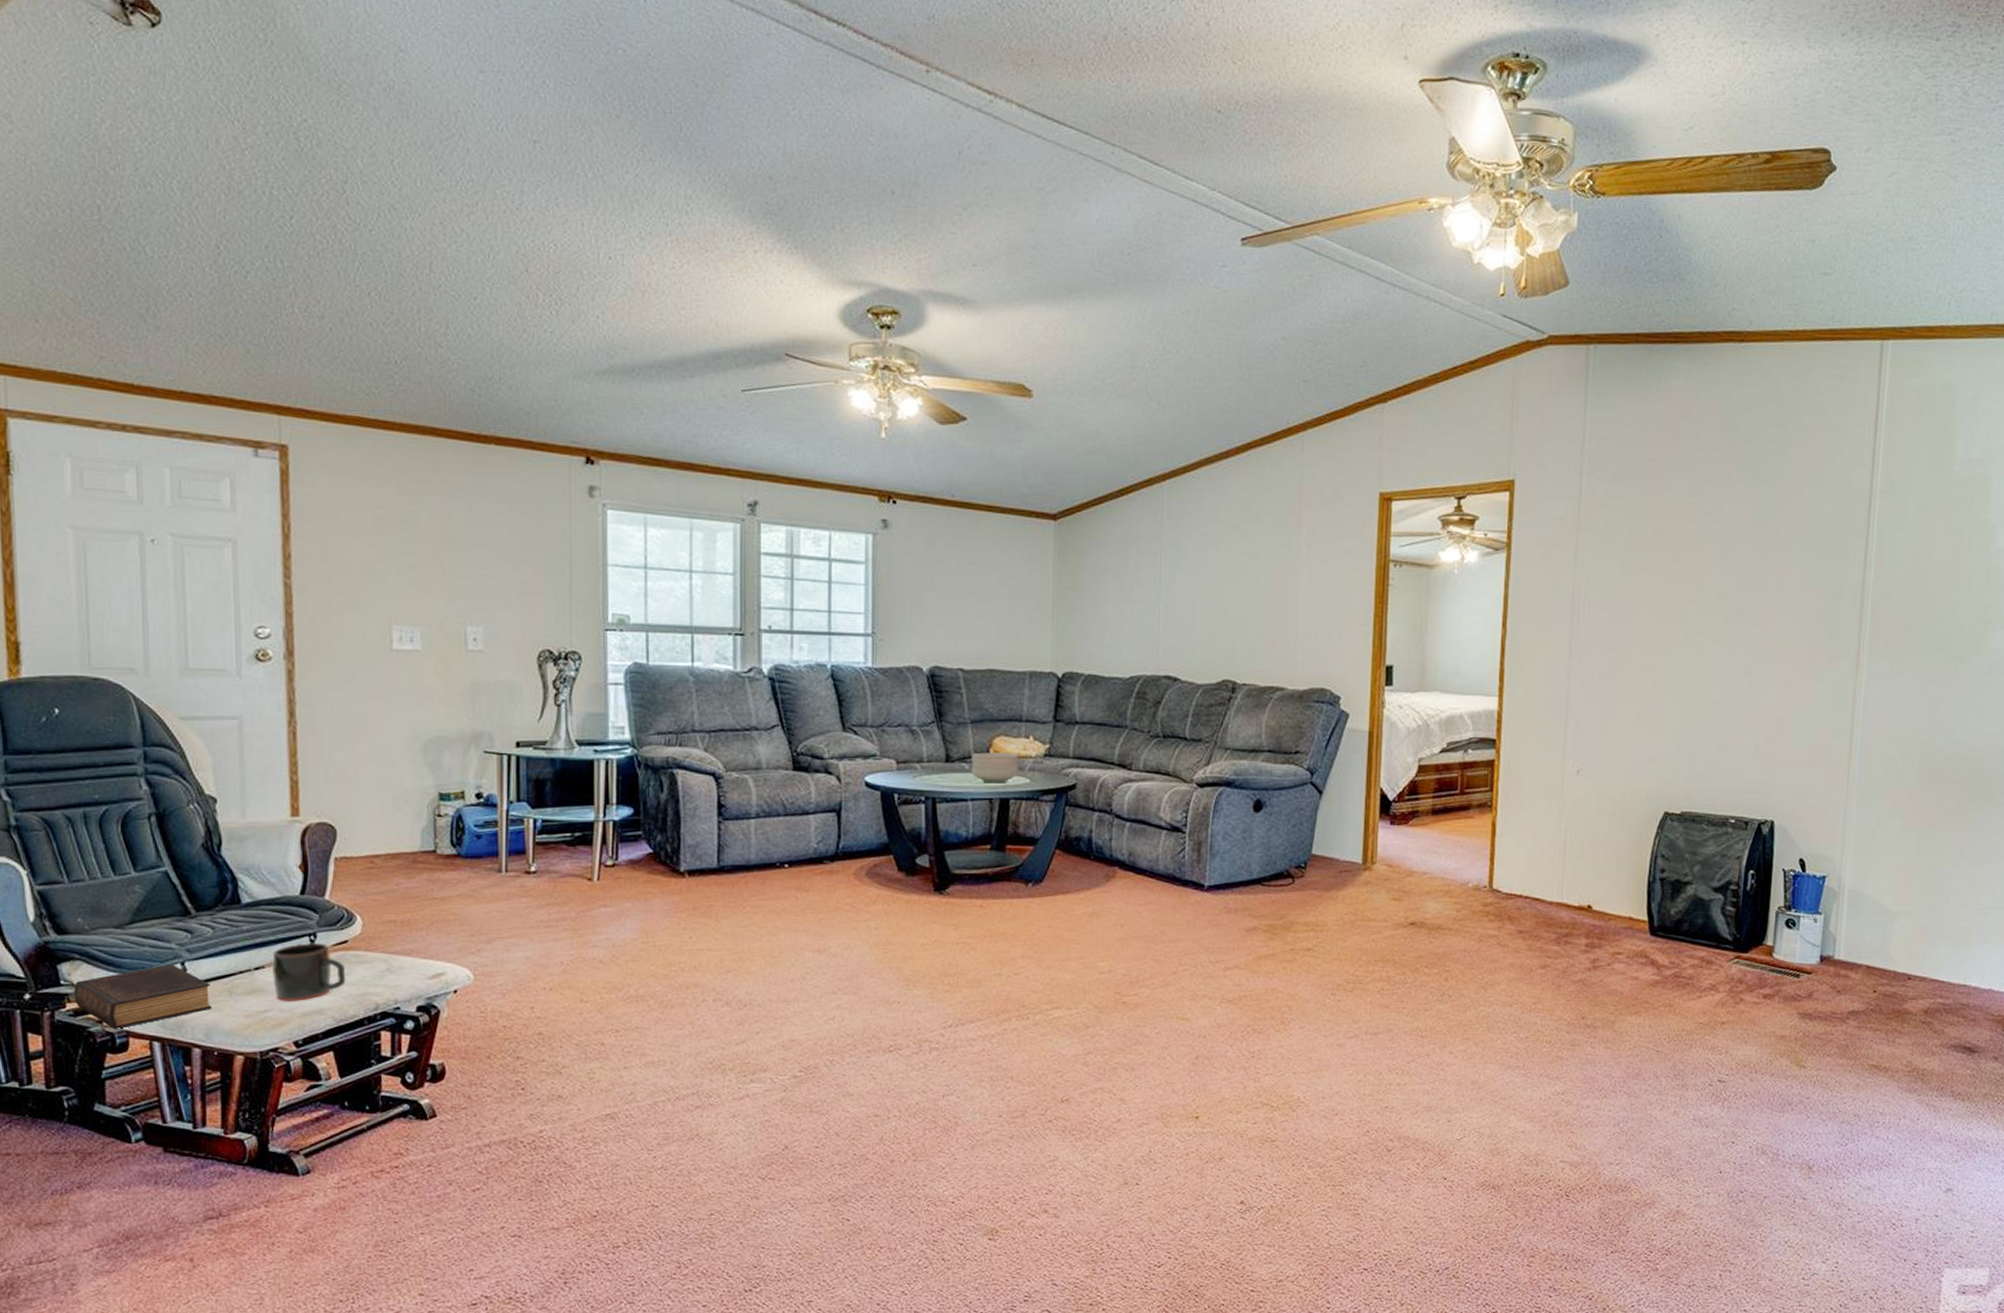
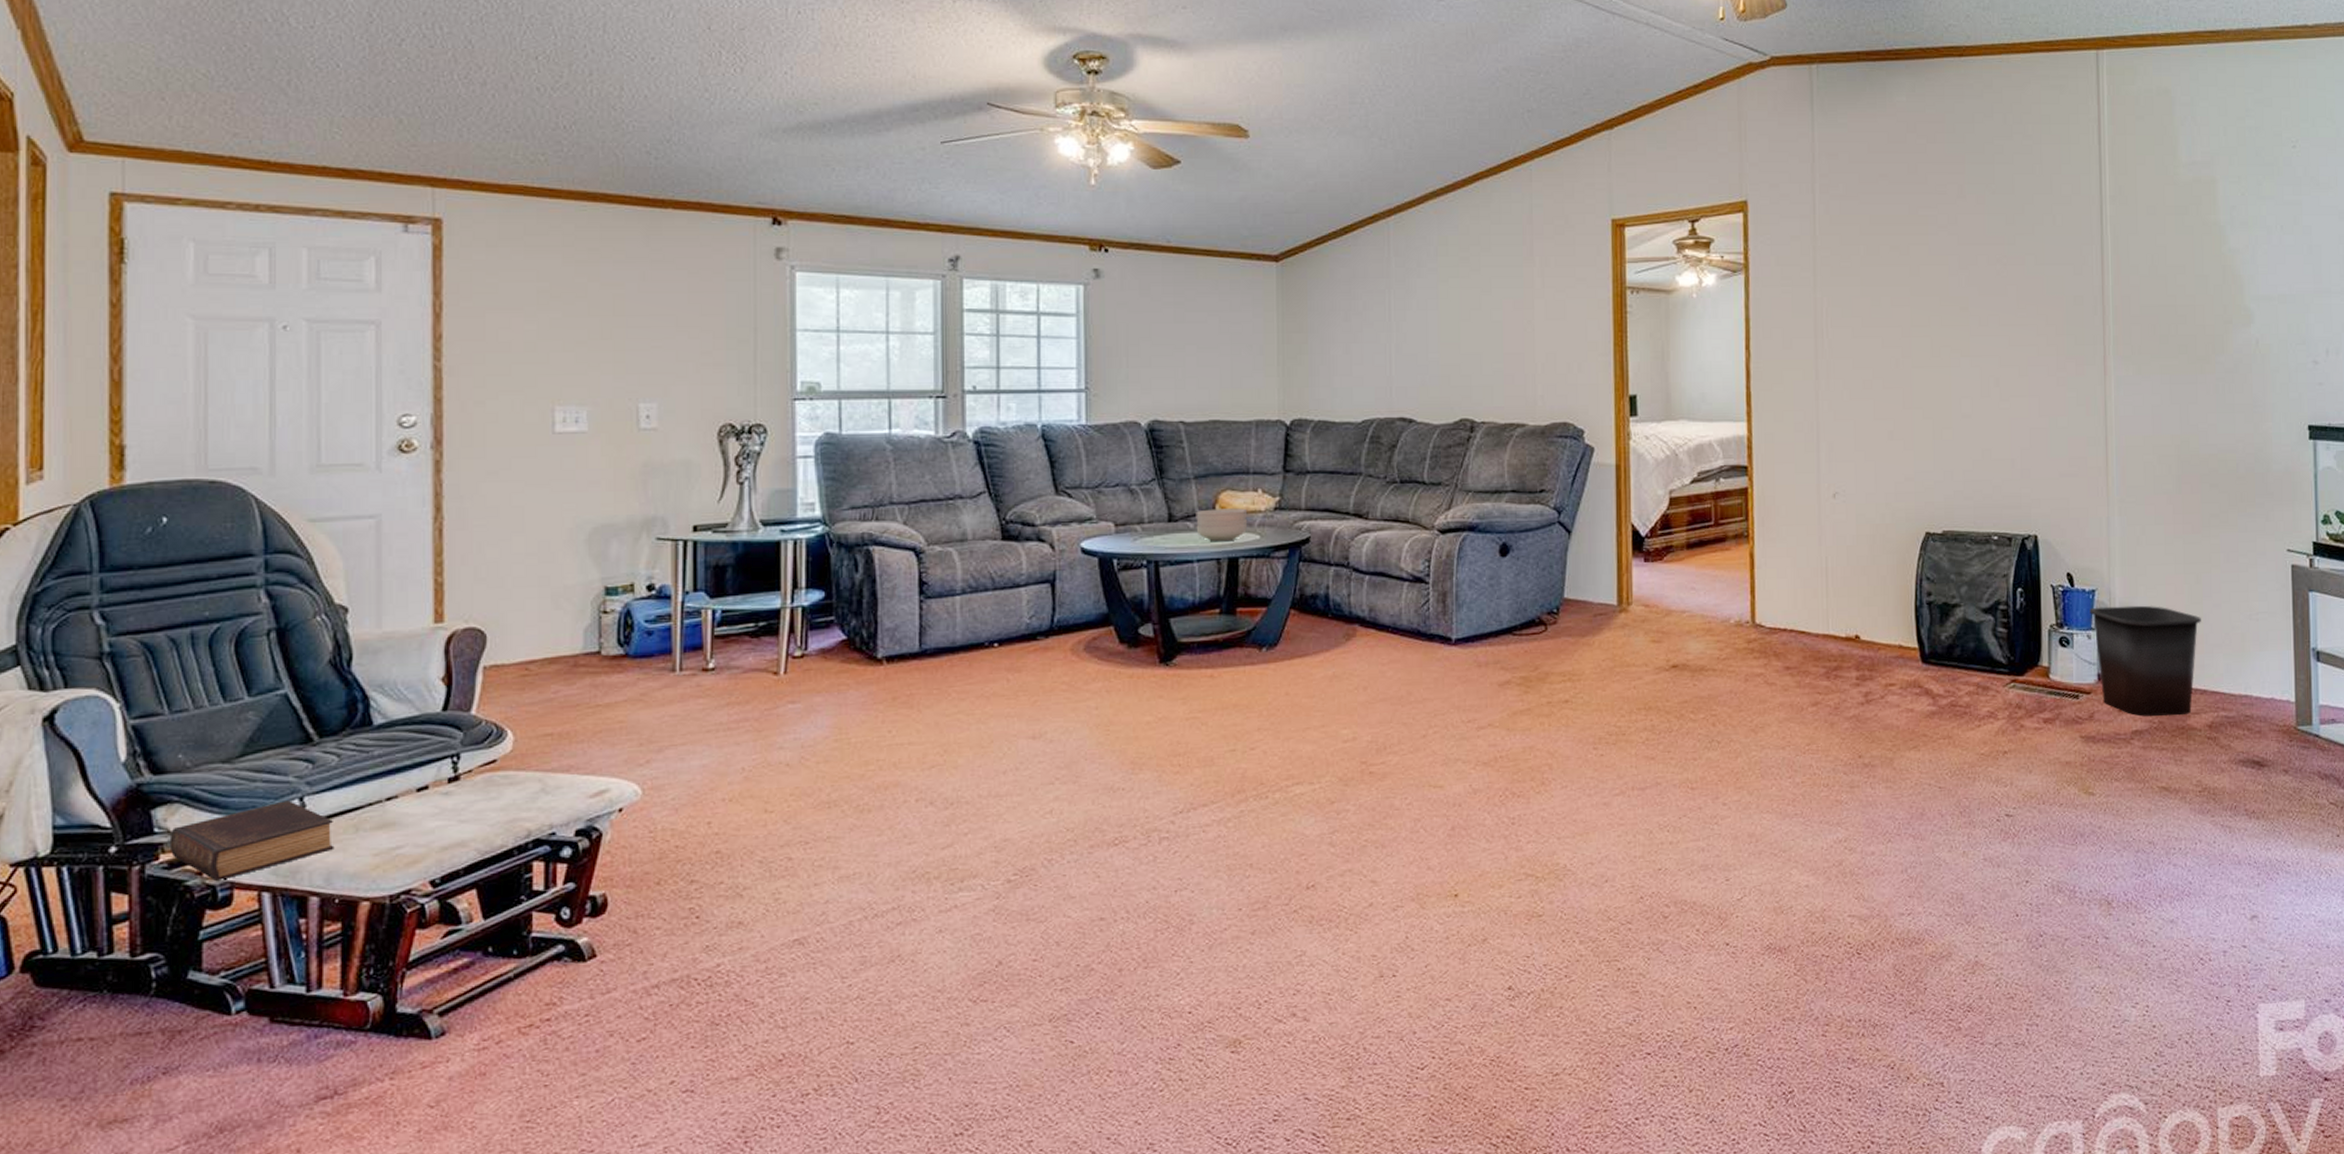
mug: present [271,942,346,1002] -> none [405,764,493,836]
waste bin: none [1818,892,1928,999] -> present [2090,605,2201,716]

